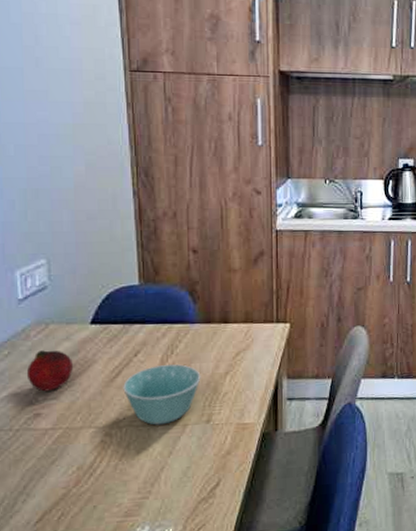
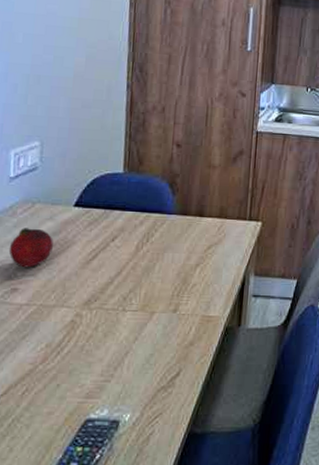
bowl: present [123,364,201,425] -> none [97,252,173,310]

